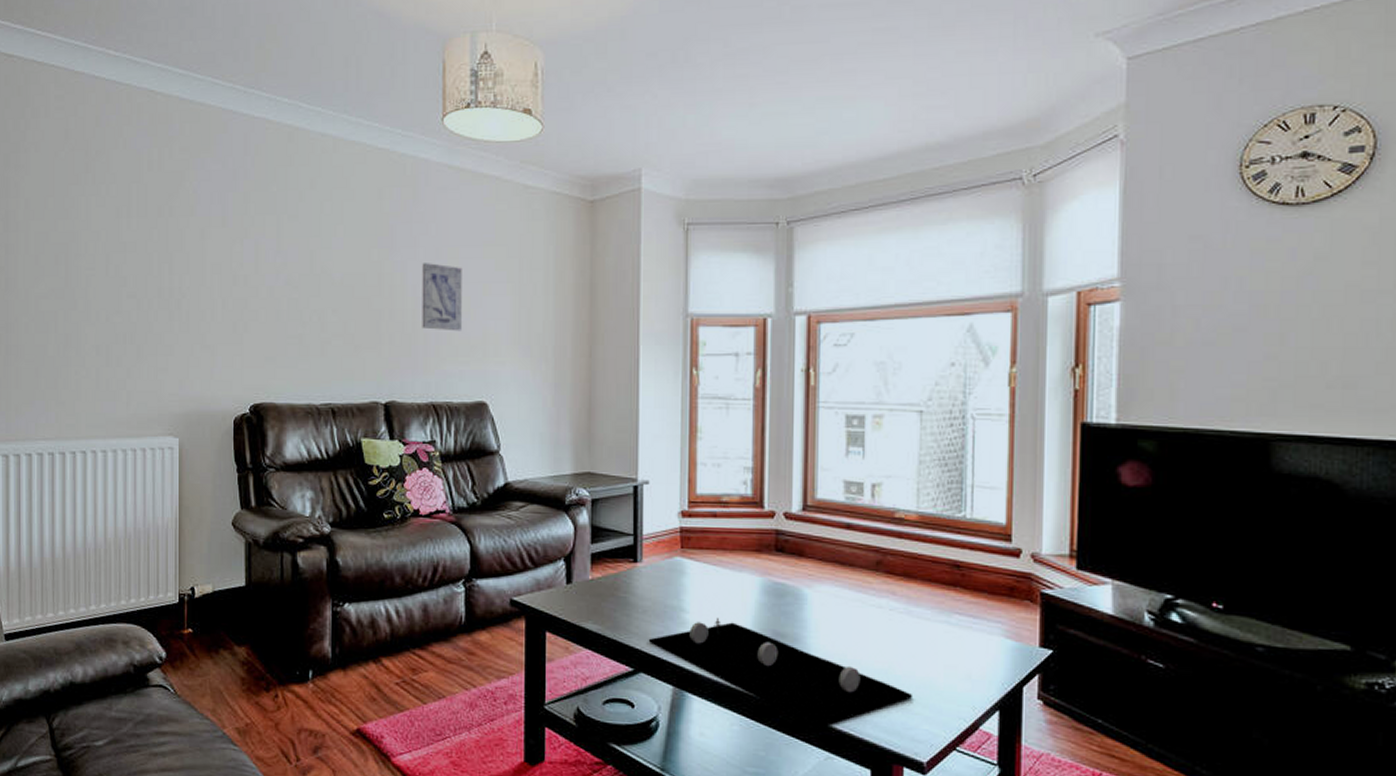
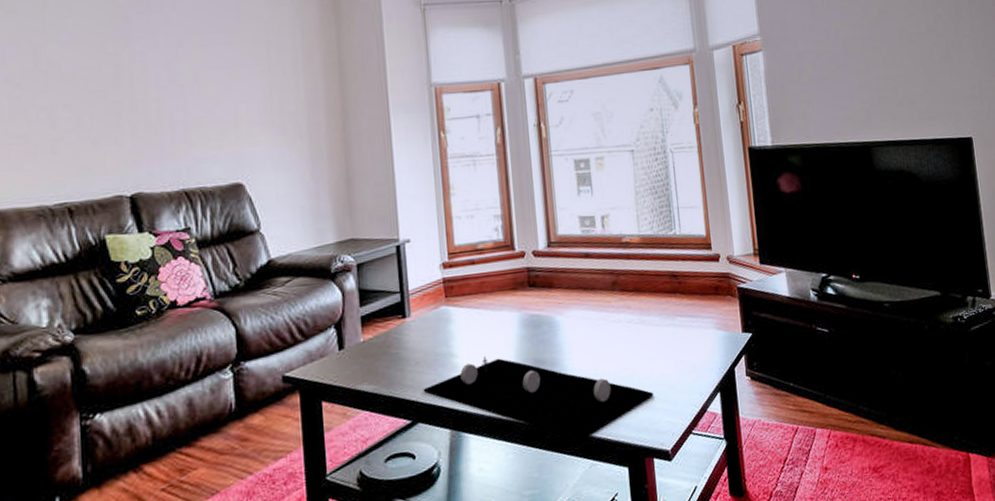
wall art: present [422,263,462,331] -> none [164,51,211,117]

